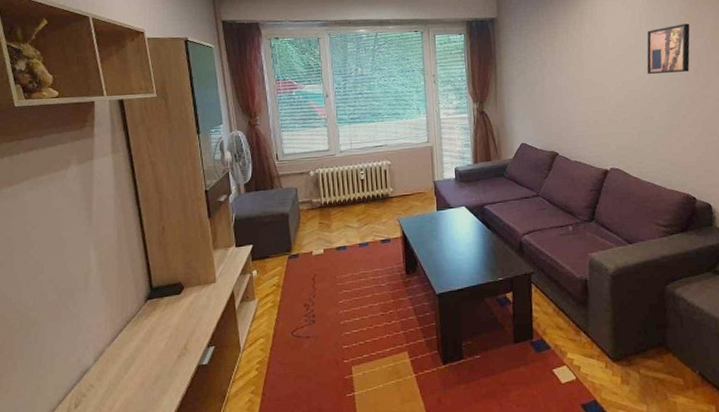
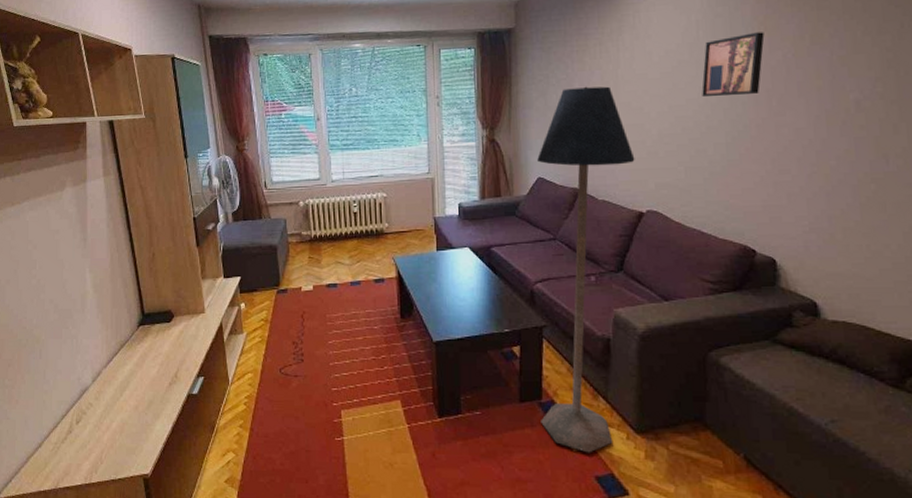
floor lamp: none [520,66,599,384] -> present [537,86,635,453]

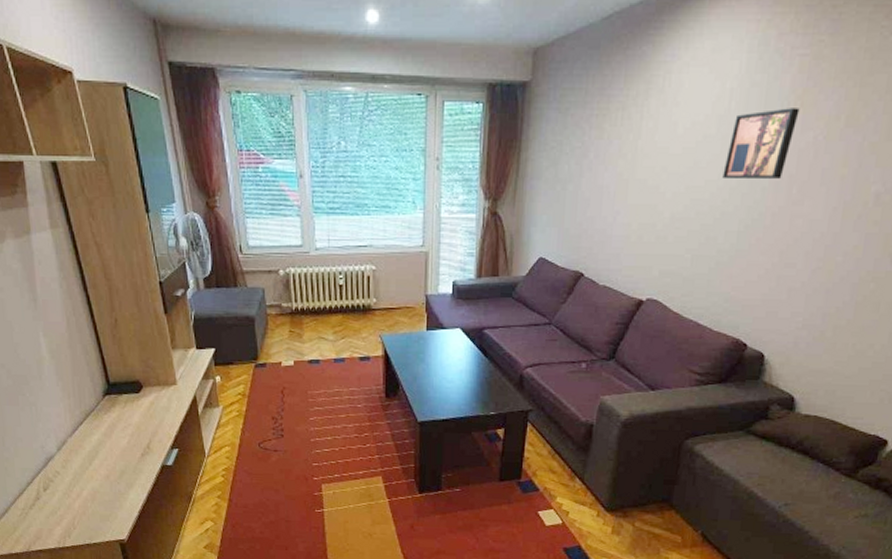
floor lamp: present [537,86,635,453] -> none [518,158,643,528]

